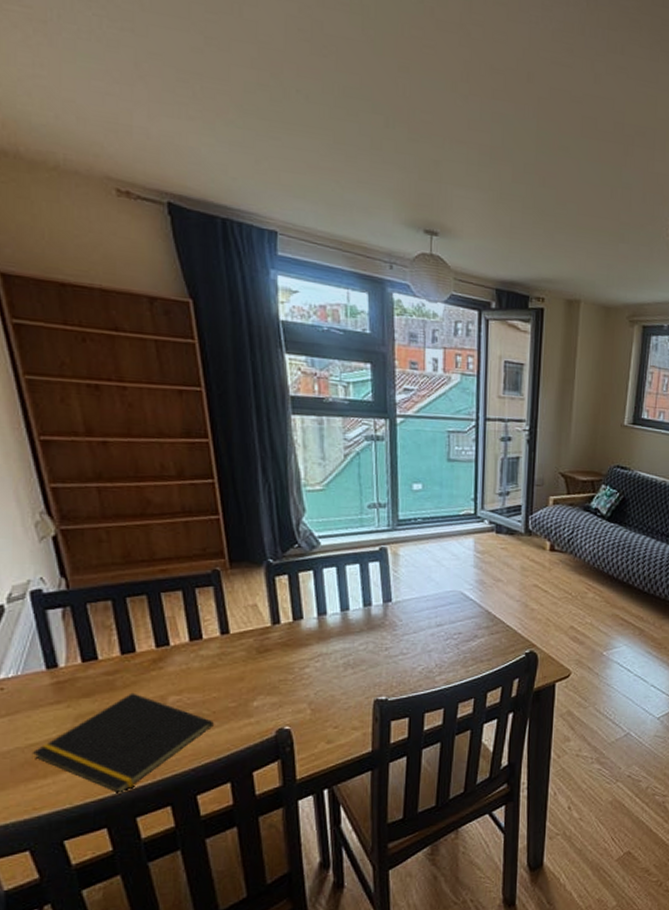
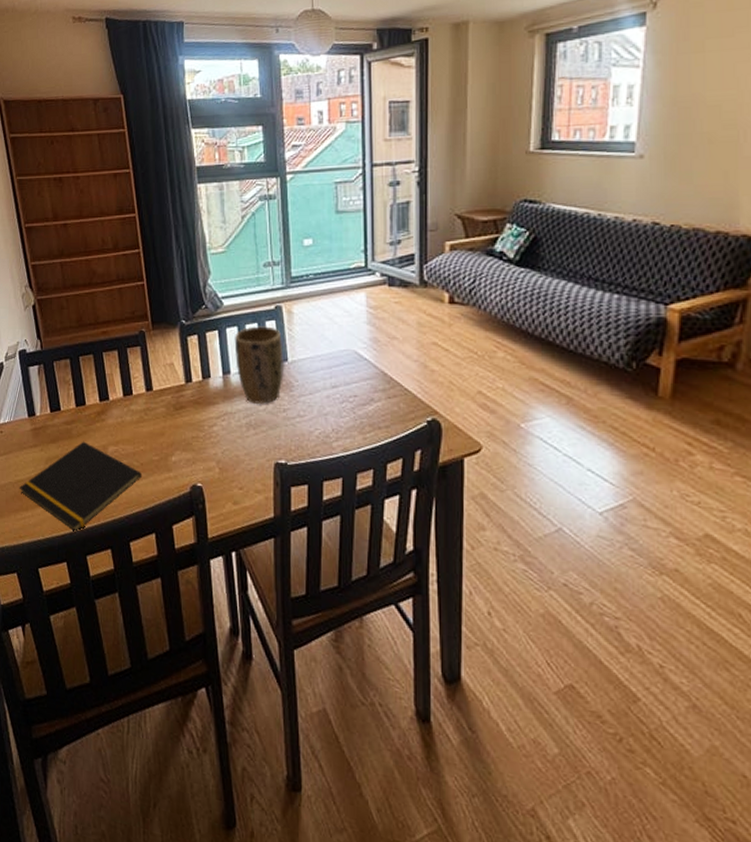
plant pot: none [332,567,387,645] -> present [234,326,283,405]

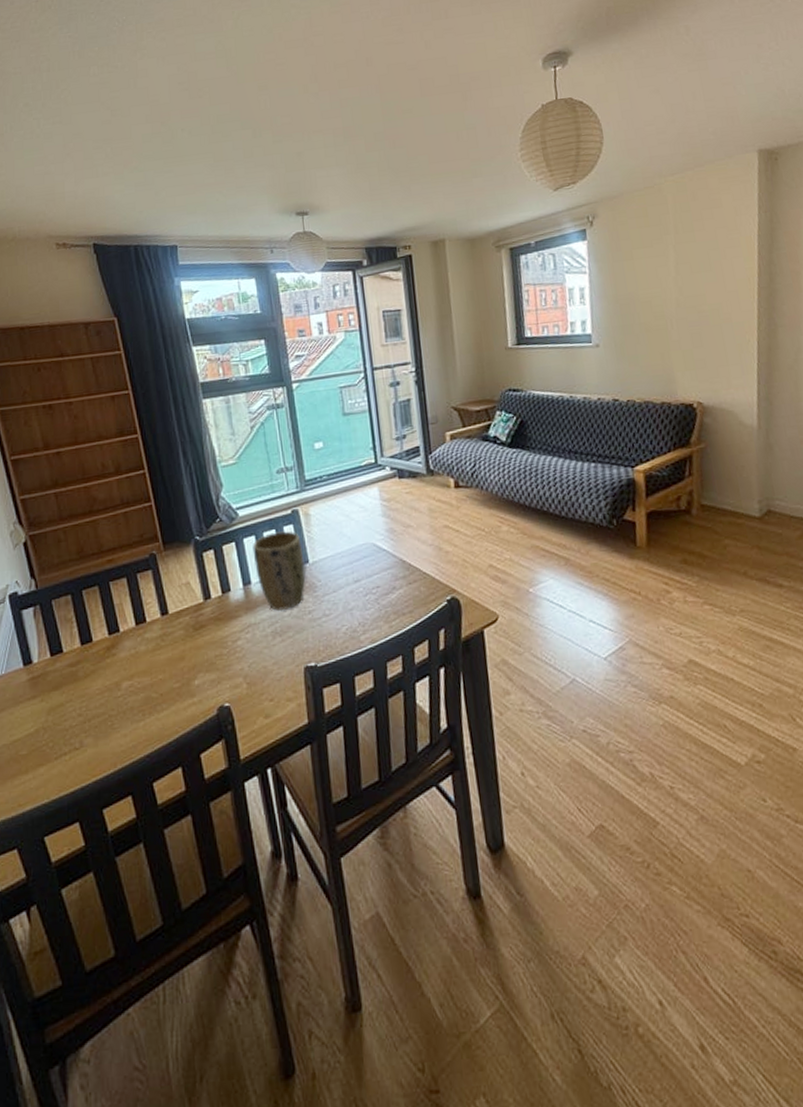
notepad: present [19,441,142,532] -> none [15,681,162,785]

